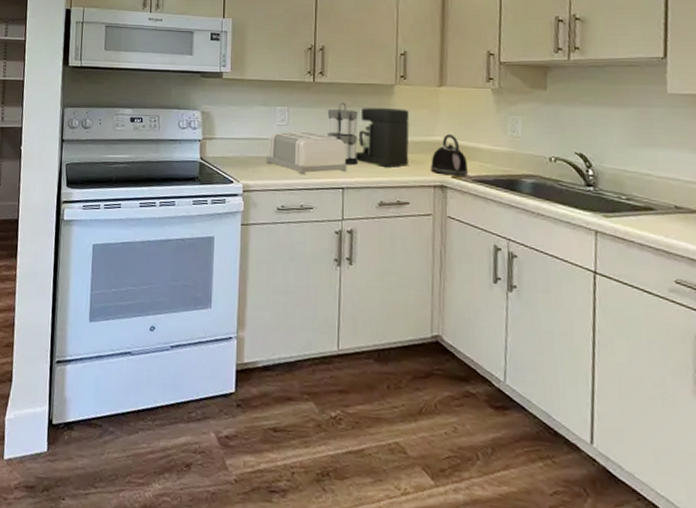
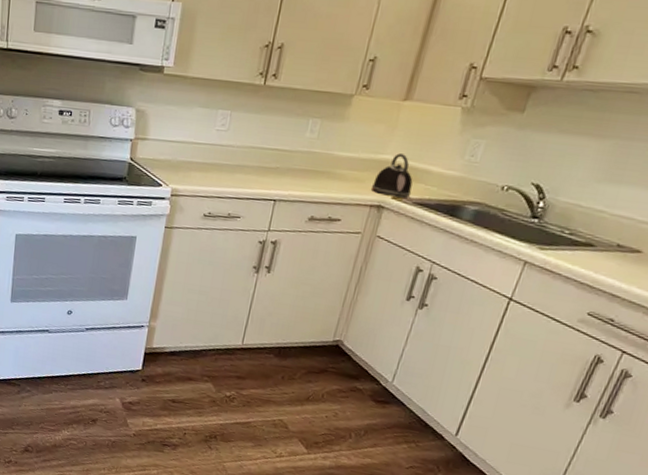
toaster: present [266,131,347,175] -> none [199,137,286,184]
spice rack: present [327,102,358,165] -> none [268,110,307,178]
coffee maker: present [355,107,410,167] -> none [293,118,363,183]

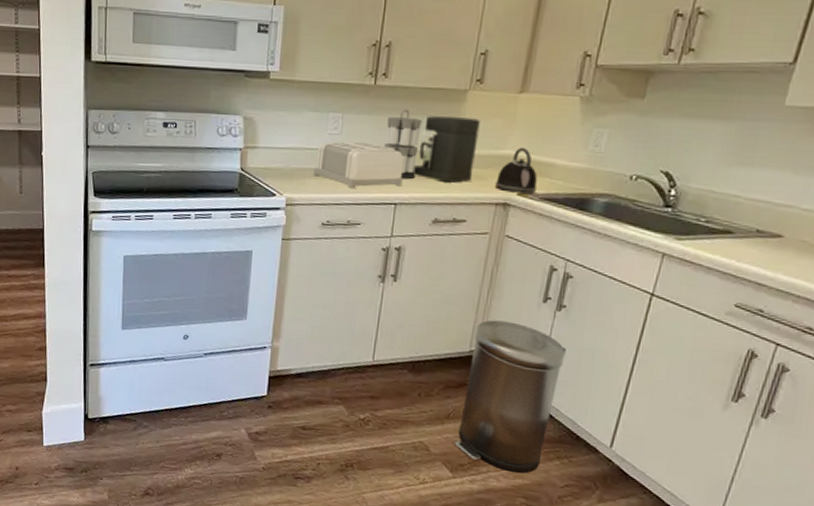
toaster: none [199,137,286,184] -> present [313,141,404,189]
spice rack: none [268,110,307,178] -> present [384,109,422,180]
coffee maker: none [293,118,363,183] -> present [412,115,480,183]
pedal bin: none [311,313,424,454] -> present [454,320,566,474]

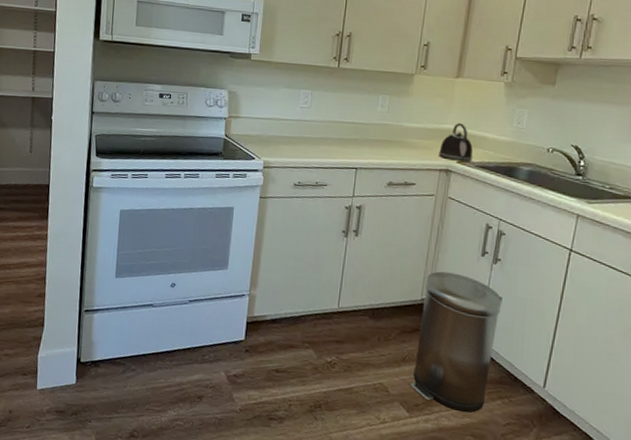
toaster: present [313,141,404,189] -> none [287,114,363,155]
spice rack: present [384,109,422,180] -> none [346,88,377,148]
coffee maker: present [412,115,480,183] -> none [370,94,425,151]

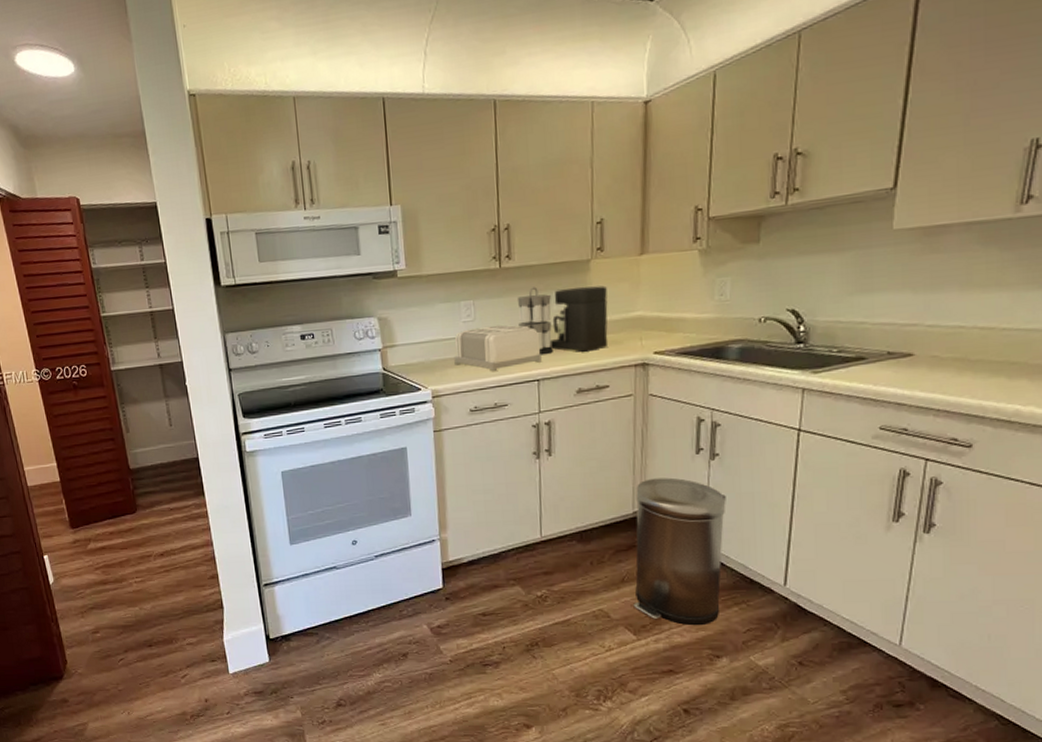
toaster: none [287,114,363,155] -> present [454,324,542,372]
spice rack: none [346,88,377,148] -> present [516,287,553,355]
coffee maker: none [370,94,425,151] -> present [549,285,608,352]
kettle: present [438,123,473,162] -> none [630,307,672,352]

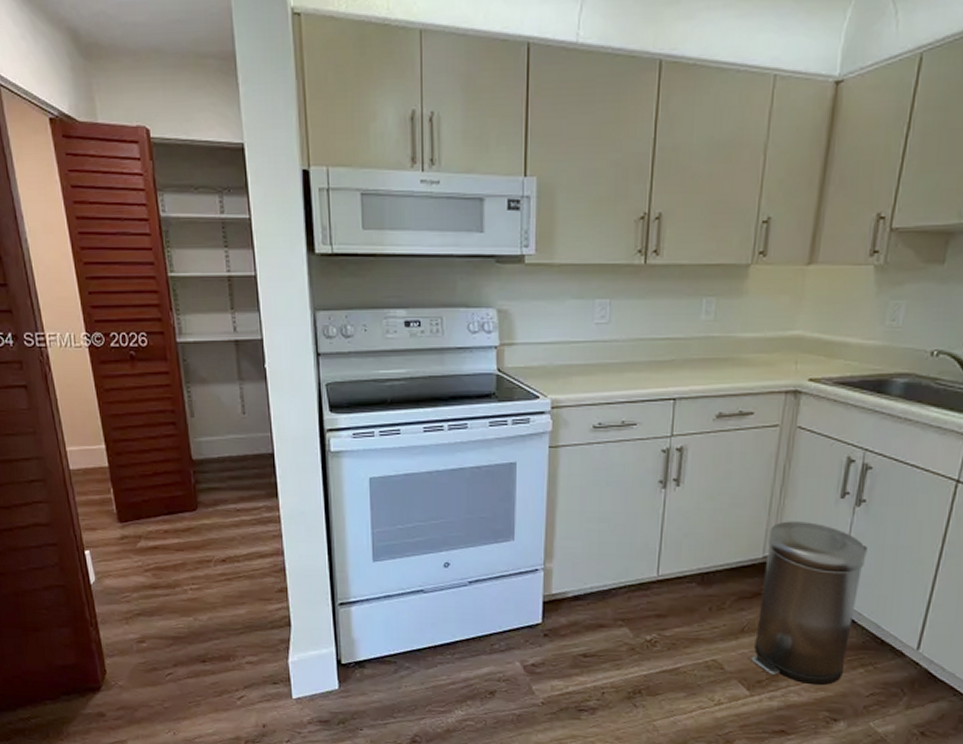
toaster: present [454,324,542,372] -> none [581,331,682,385]
spice rack: present [516,287,553,355] -> none [659,290,700,371]
coffee maker: present [549,285,608,352] -> none [692,295,765,371]

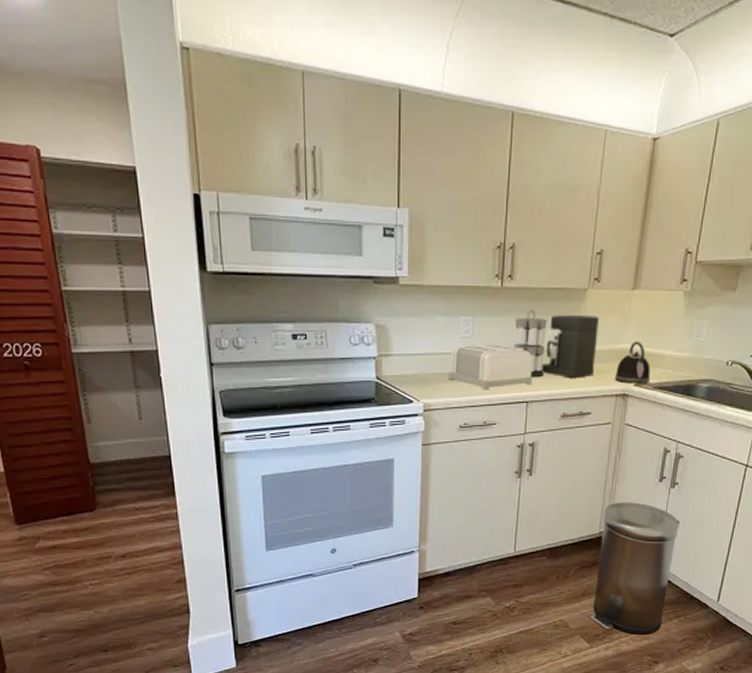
toaster: none [581,331,682,385] -> present [449,344,533,390]
spice rack: none [659,290,700,371] -> present [514,309,547,378]
coffee maker: none [692,295,765,371] -> present [541,314,599,378]
kettle: none [783,327,831,378] -> present [614,341,651,384]

